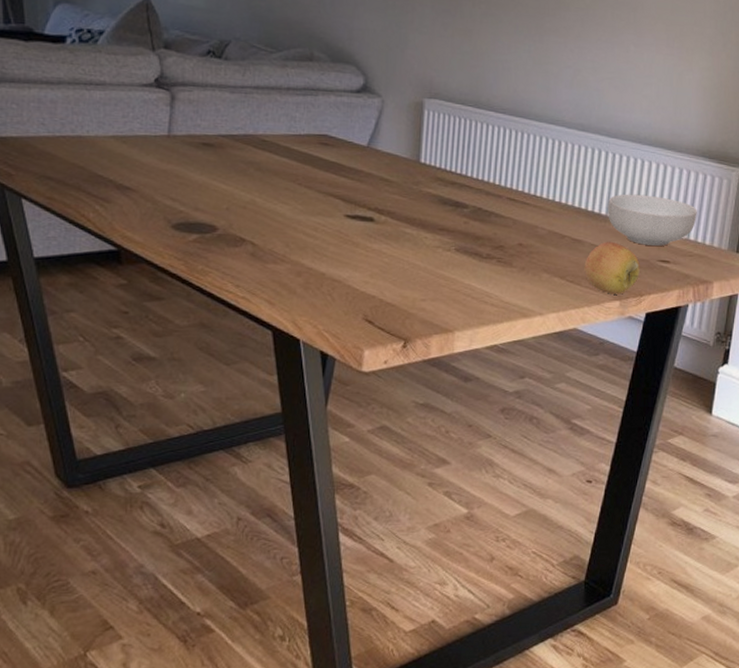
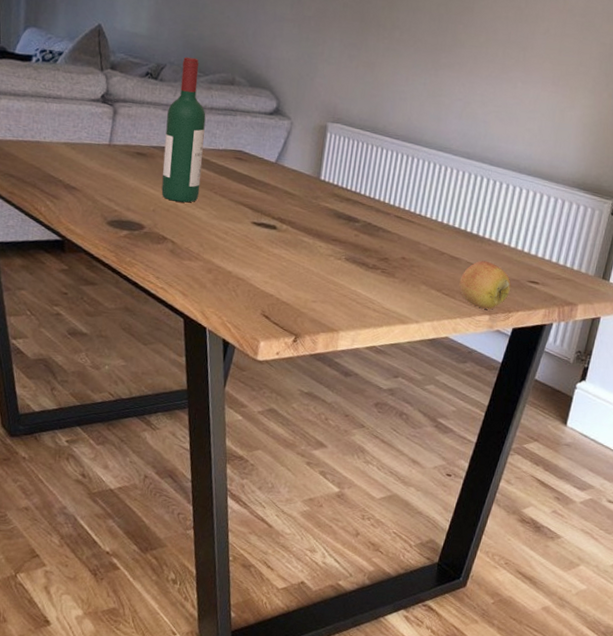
wine bottle: none [234,31,282,198] -> present [161,56,206,203]
cereal bowl: present [608,194,697,246] -> none [484,218,568,268]

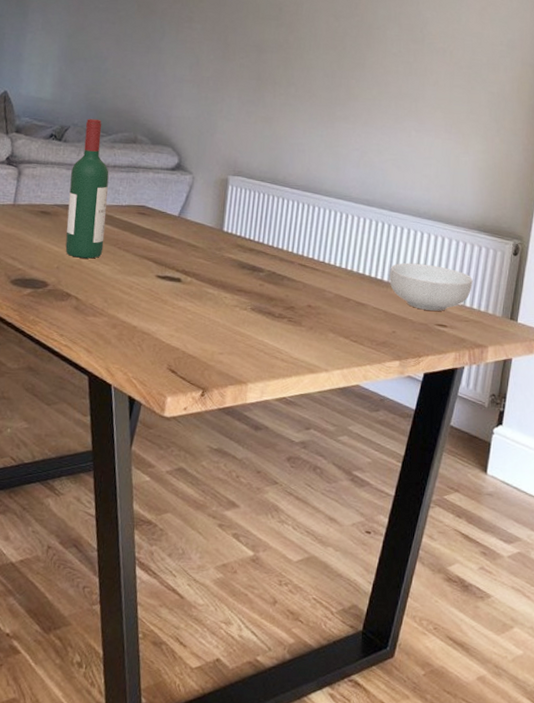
apple: present [459,260,511,310] -> none [367,305,420,355]
cereal bowl: none [484,218,568,268] -> present [389,262,473,311]

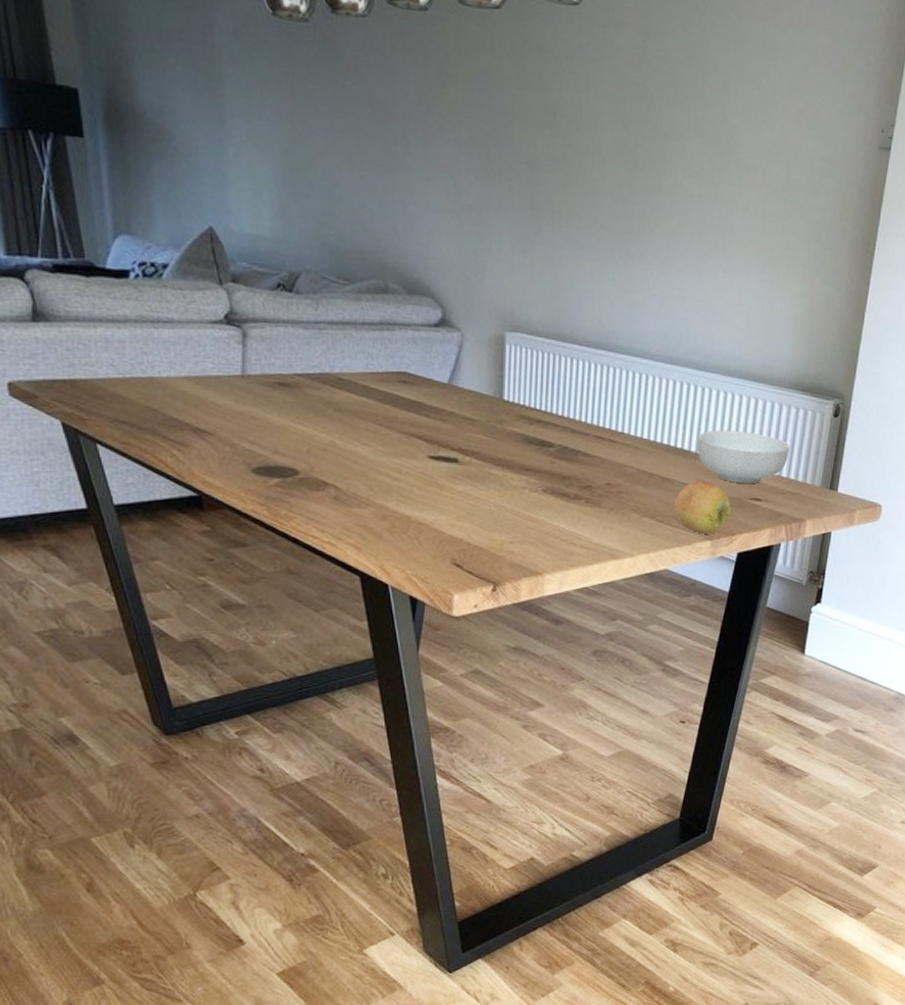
wine bottle: present [65,118,109,259] -> none [310,261,361,439]
apple: none [367,305,420,355] -> present [674,479,732,534]

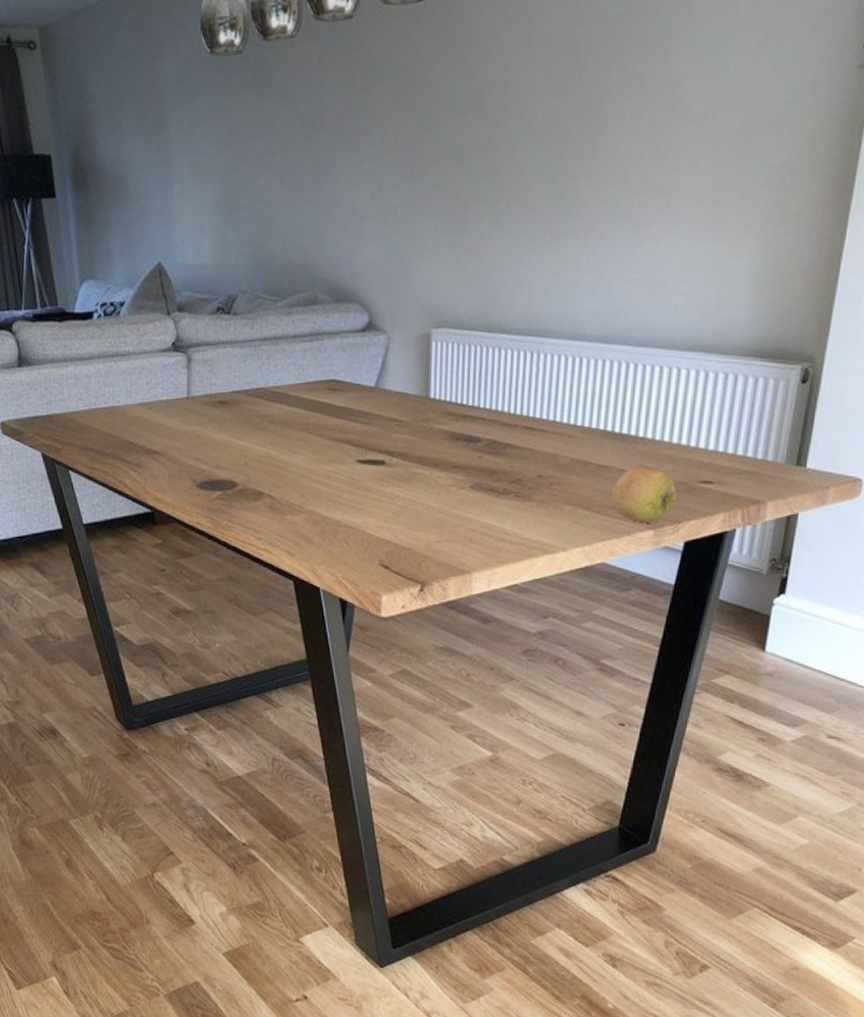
cereal bowl: present [698,429,790,483] -> none [638,408,747,466]

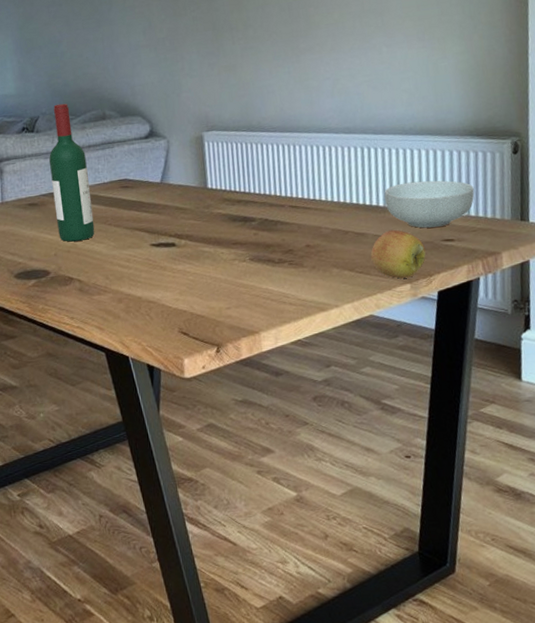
wine bottle: none [246,280,293,450] -> present [49,103,95,242]
cereal bowl: none [638,408,747,466] -> present [384,180,475,228]

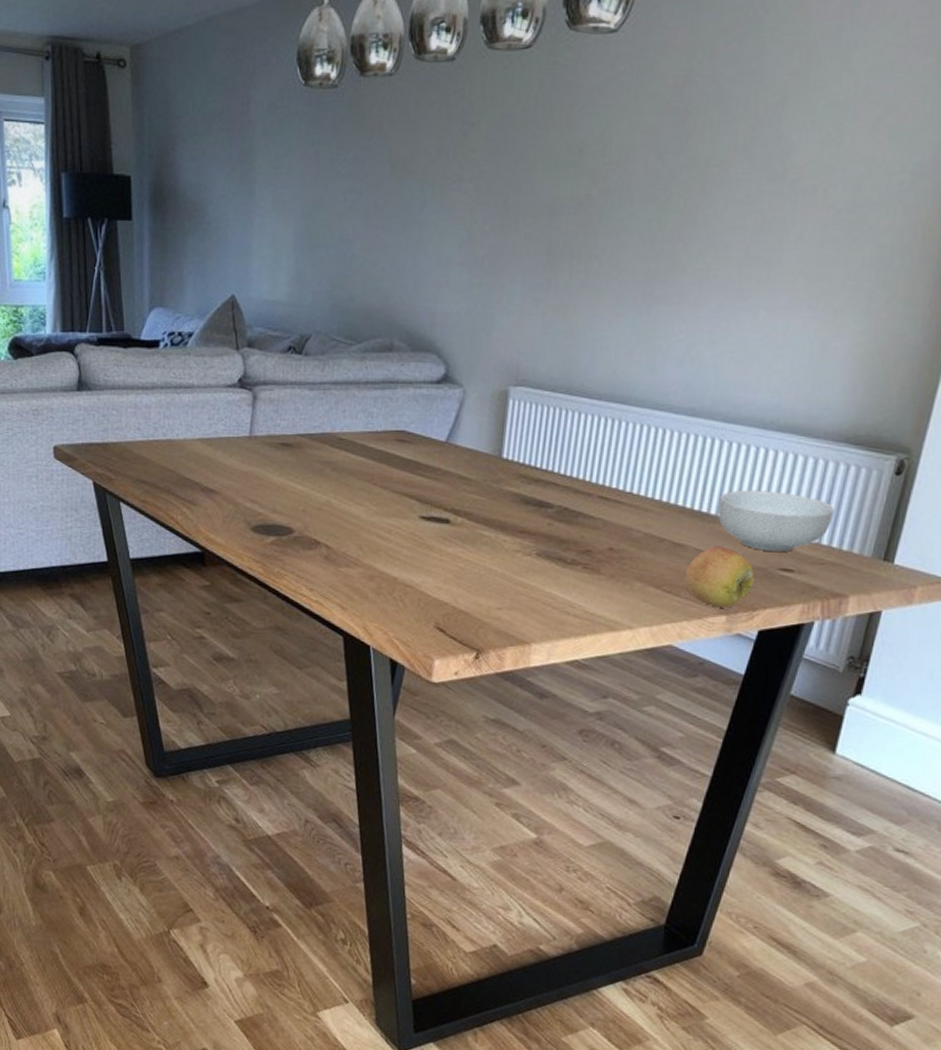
wine bottle: present [49,103,95,242] -> none [311,323,360,498]

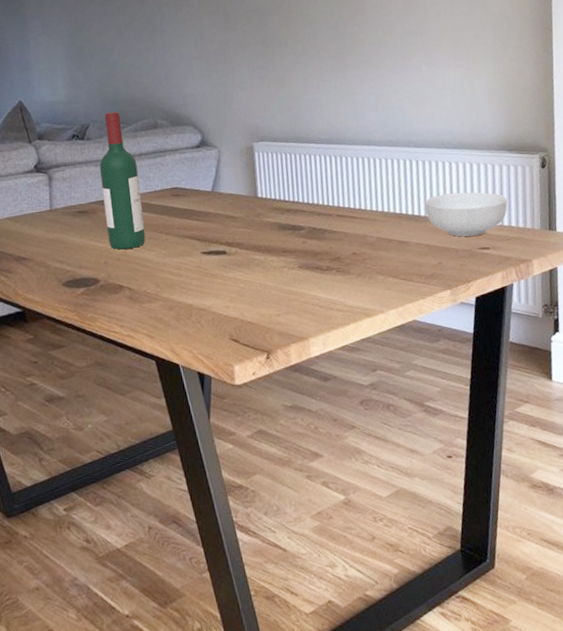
wine bottle: none [311,323,360,498] -> present [100,111,146,250]
apple: present [685,545,756,608] -> none [413,238,465,285]

